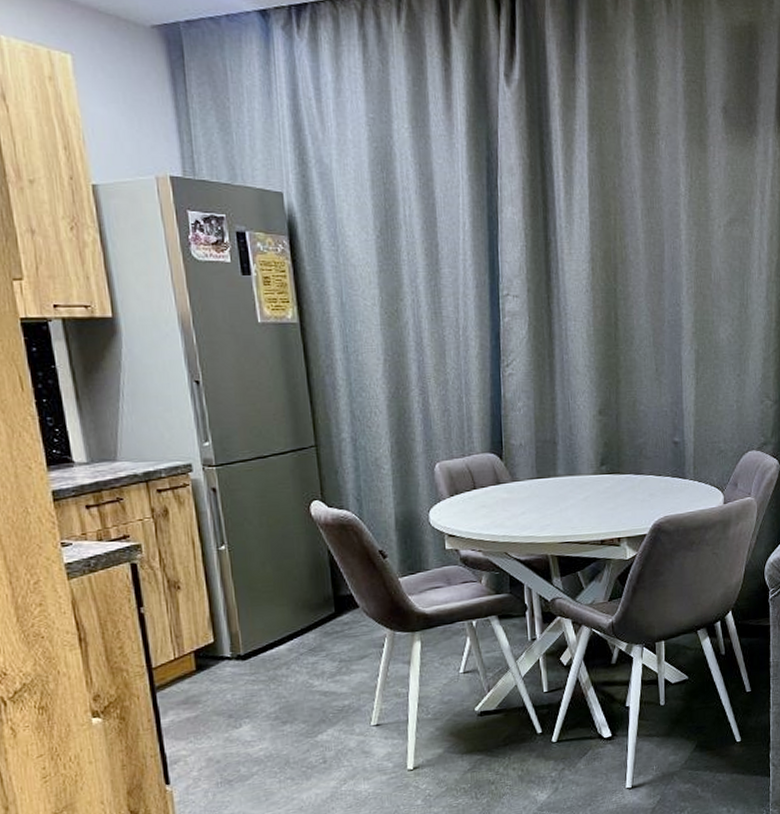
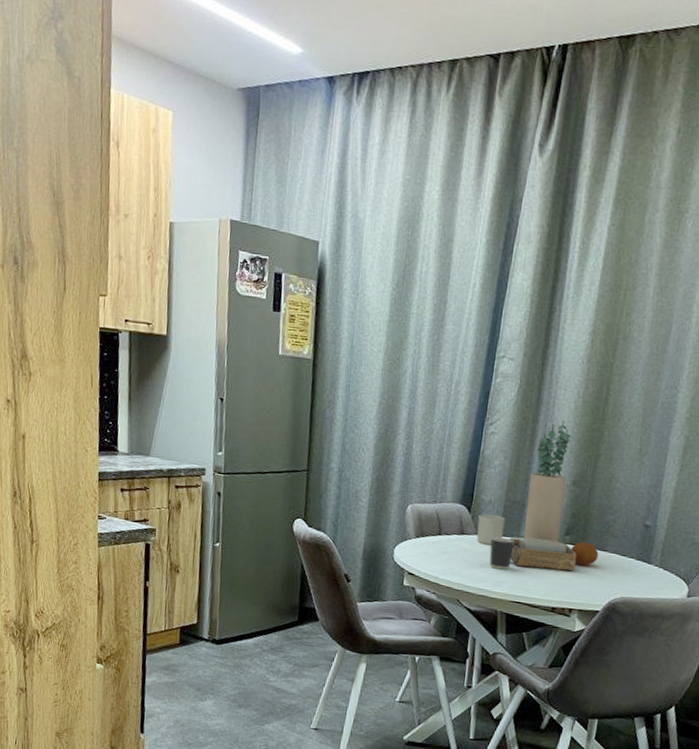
mug: none [512,458,540,490] -> present [476,514,506,545]
mug: none [527,479,561,513] -> present [489,537,521,570]
napkin holder: none [547,473,617,506] -> present [509,537,577,572]
vase: none [556,352,596,477] -> present [523,420,571,542]
fruit: none [608,468,636,493] -> present [570,541,599,566]

